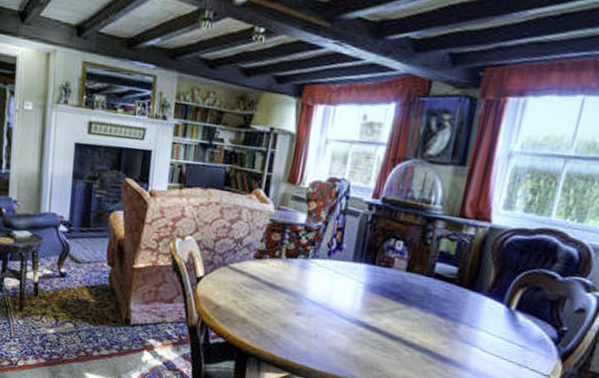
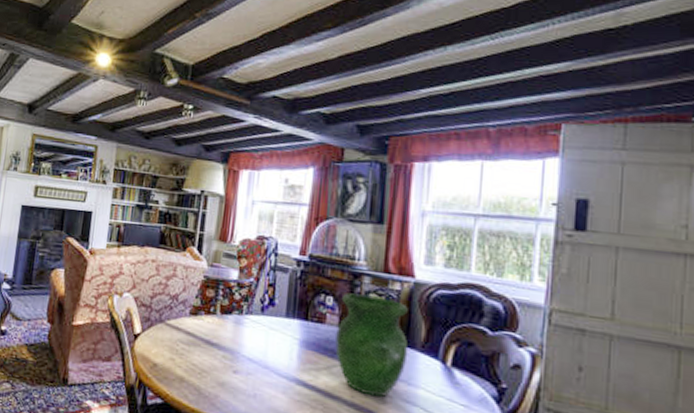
vase: none [400,237,480,339] -> present [335,293,409,398]

